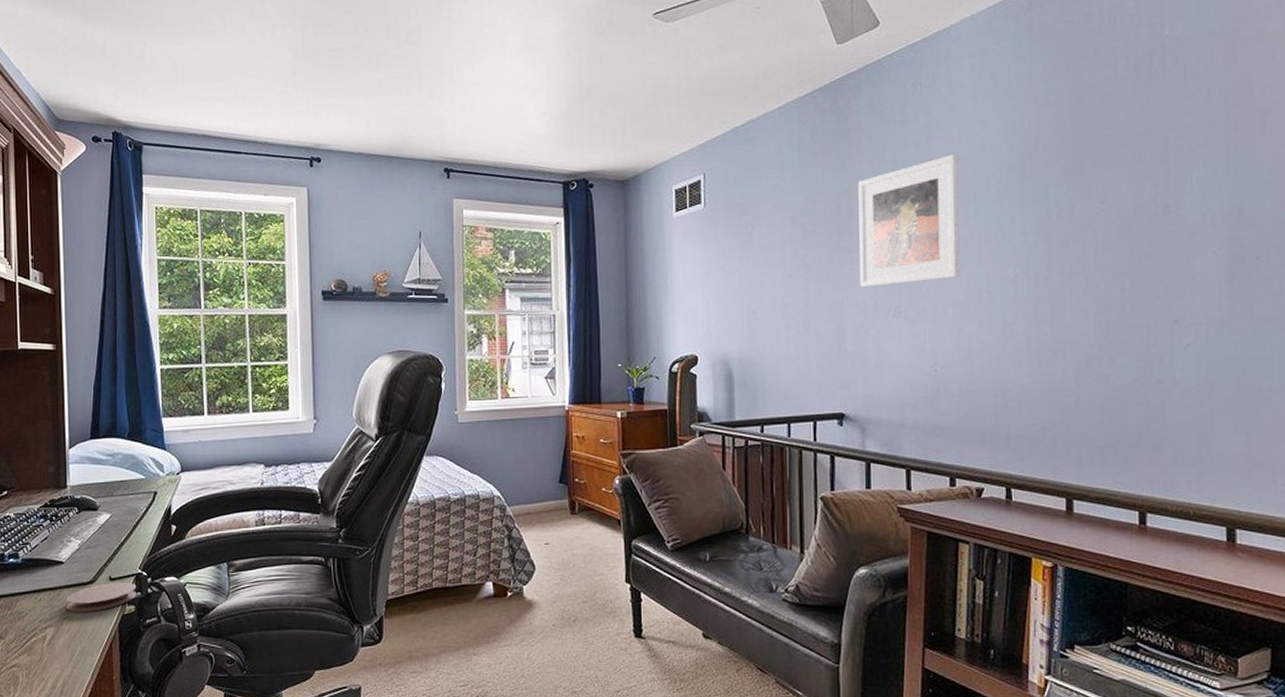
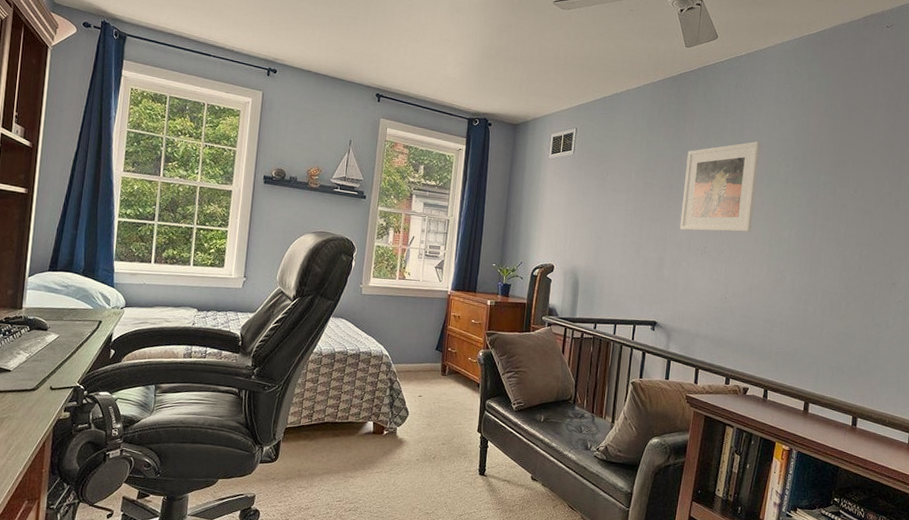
coaster: present [66,582,137,612] -> none [8,391,74,414]

